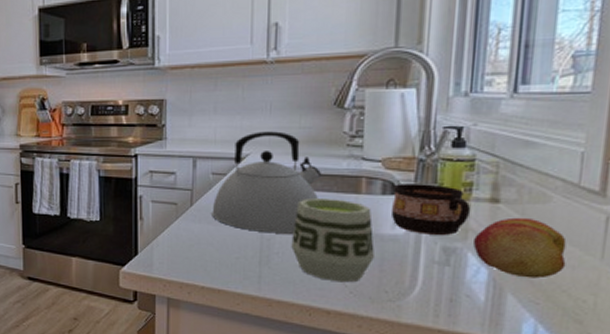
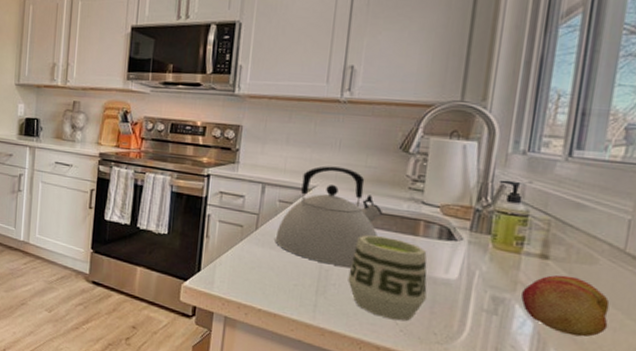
cup: present [392,184,471,235] -> none [446,230,522,285]

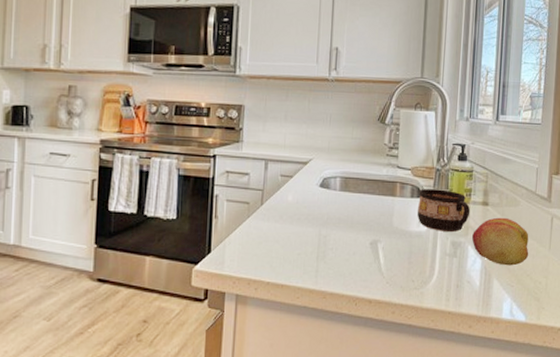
kettle: present [275,166,383,267] -> none [279,139,368,231]
cup: present [348,235,427,321] -> none [343,200,405,274]
cup: none [446,230,522,285] -> present [417,189,471,232]

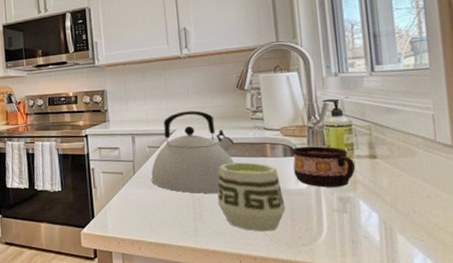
kettle: none [279,139,368,231] -> present [151,110,235,194]
cup: none [343,200,405,274] -> present [217,162,285,232]
fruit: present [472,217,529,266] -> none [362,169,438,219]

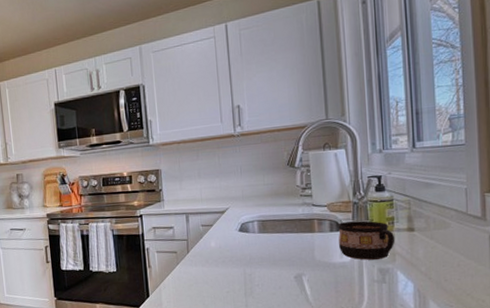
kettle: present [151,110,235,194] -> none [204,188,285,270]
cup: present [217,162,285,232] -> none [267,238,330,304]

